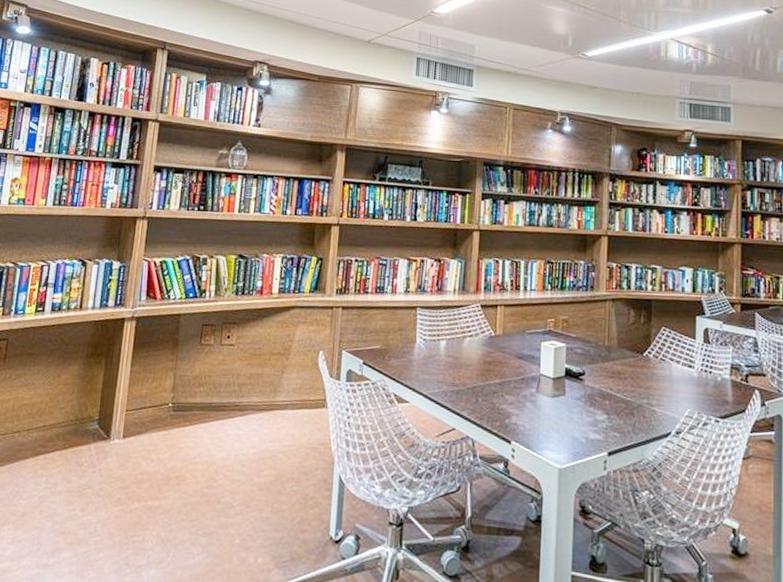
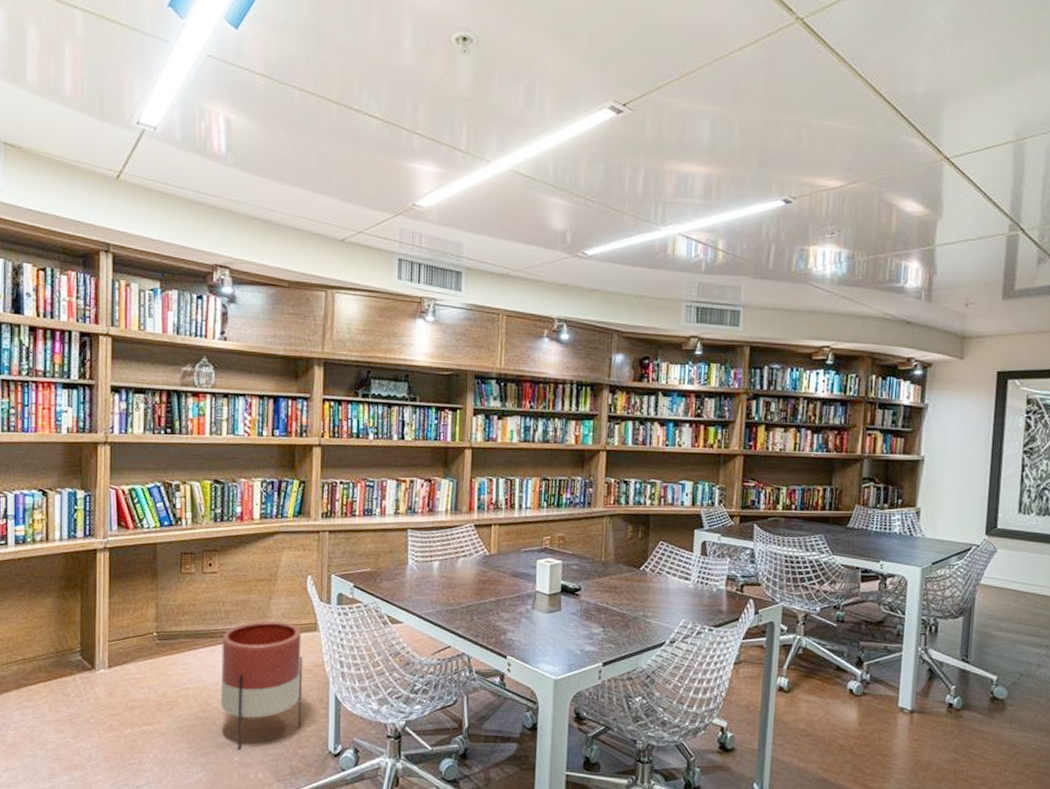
planter: none [227,396,310,532] -> present [221,621,303,751]

